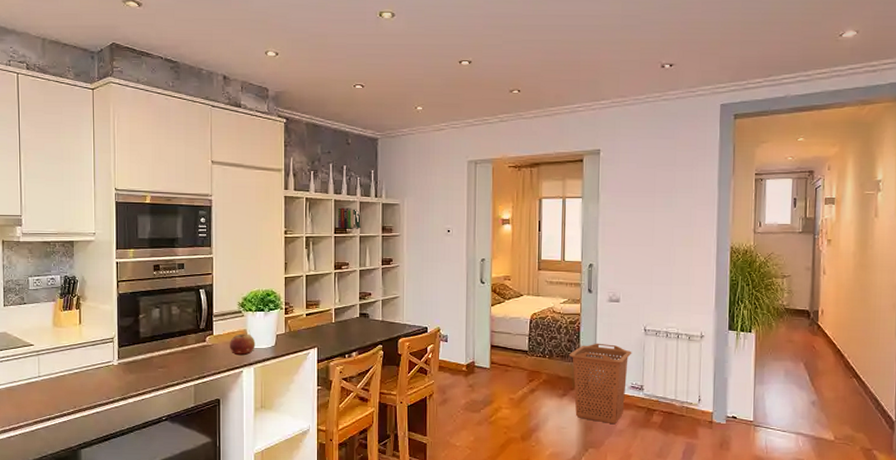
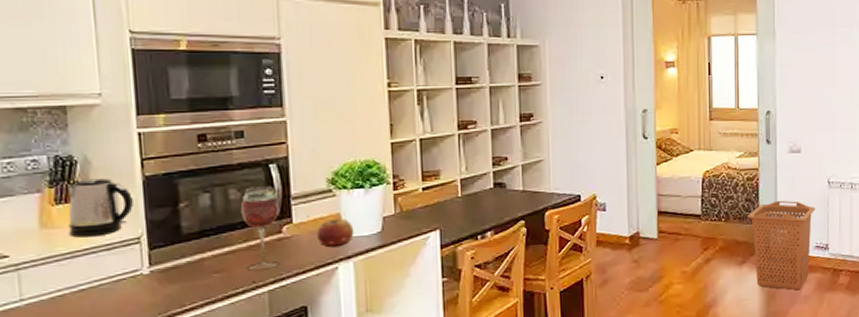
kettle: none [70,293,110,335] -> present [67,178,133,238]
wineglass: none [179,306,205,370] -> present [240,186,280,272]
books: present [337,207,361,229] -> none [458,51,490,78]

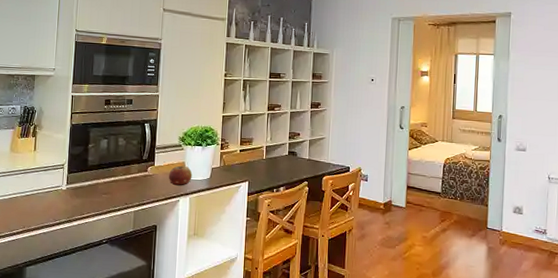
kettle: present [67,178,133,238] -> none [25,123,63,161]
wineglass: present [240,186,280,272] -> none [123,138,148,197]
laundry basket: present [746,200,816,291] -> none [478,188,537,265]

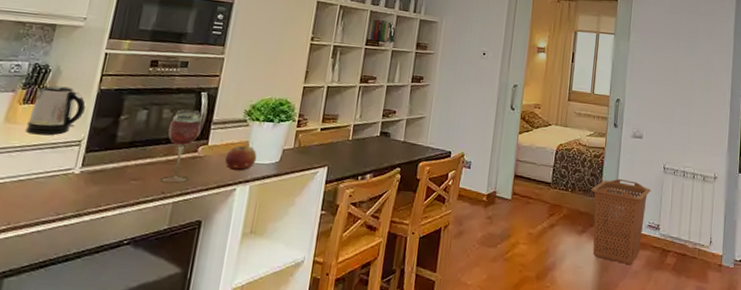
kettle: none [25,123,63,161] -> present [26,85,85,136]
wineglass: none [123,138,148,197] -> present [161,109,202,184]
books: none [273,55,294,75] -> present [370,19,395,43]
laundry basket: none [478,188,537,265] -> present [590,178,651,265]

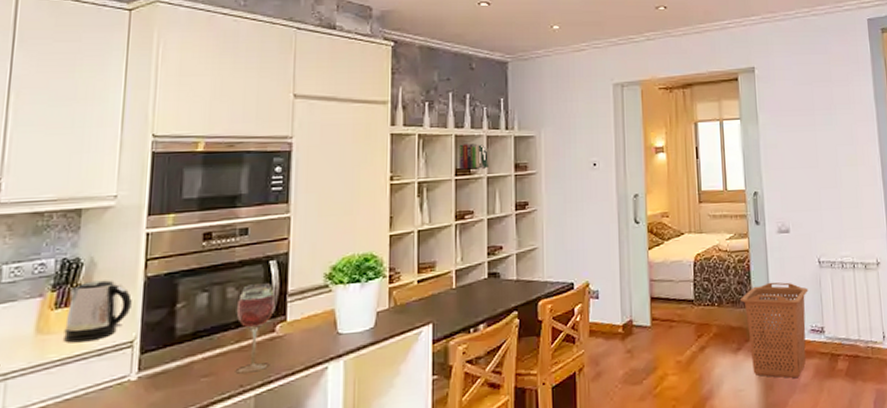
fruit: present [225,145,257,171] -> none [310,314,347,347]

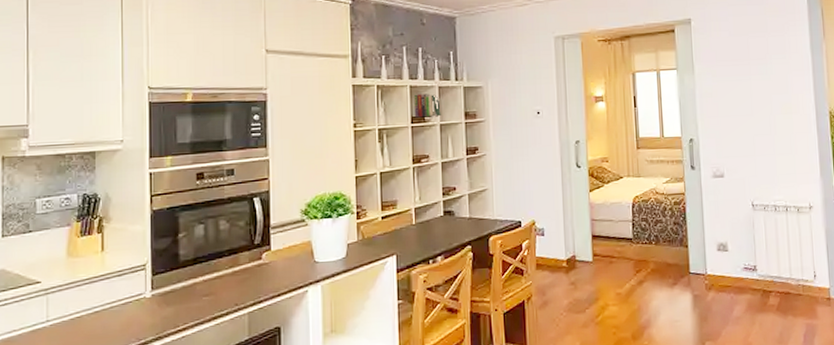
kettle: present [64,280,132,343] -> none [90,213,142,265]
wineglass: present [236,283,276,375] -> none [228,217,261,295]
laundry basket: present [739,282,809,379] -> none [675,223,742,312]

